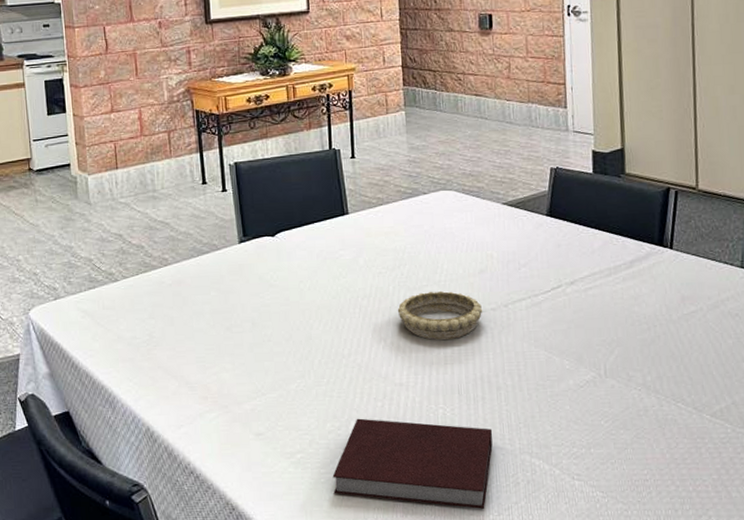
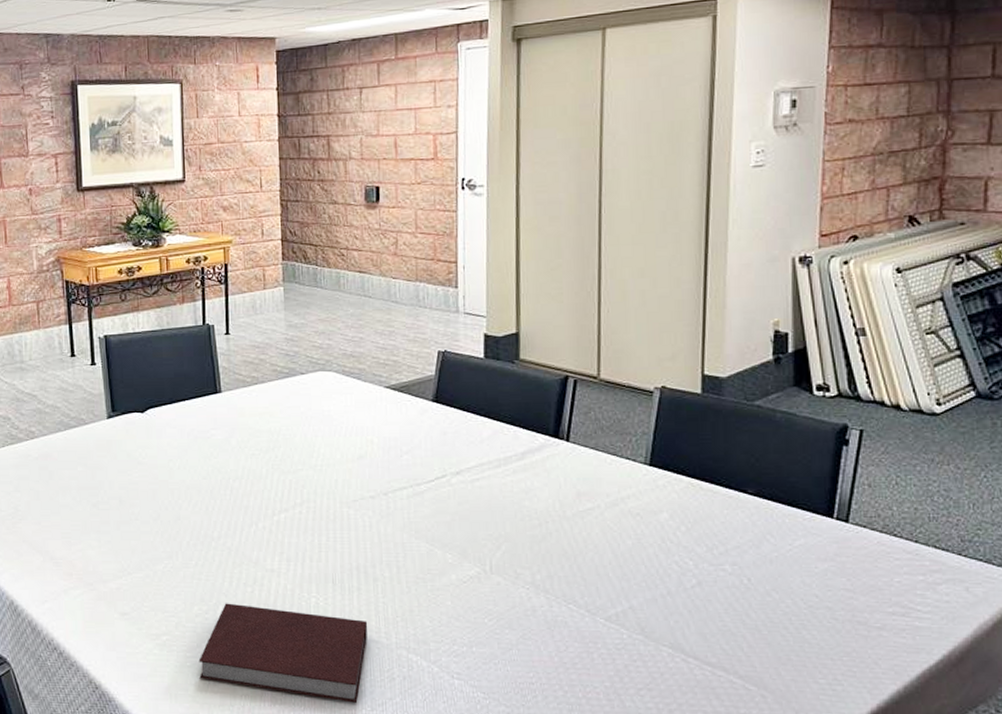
decorative bowl: present [397,290,483,340] -> none [270,475,361,526]

